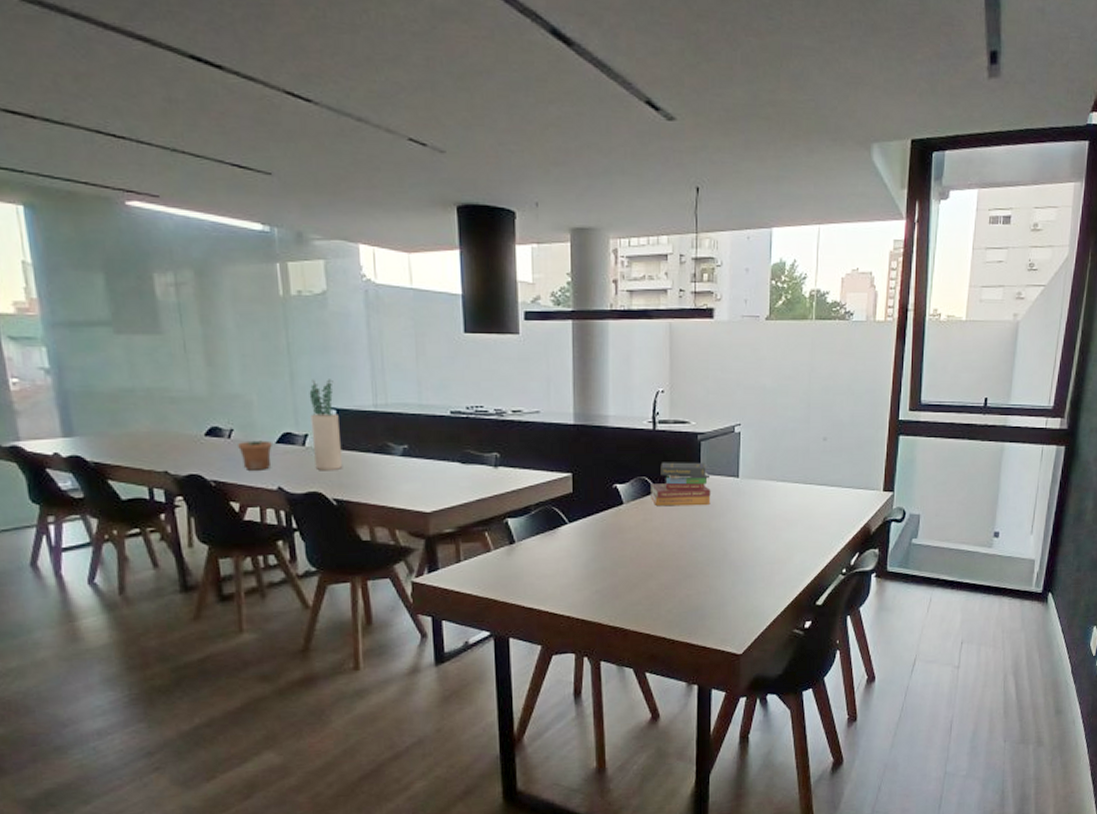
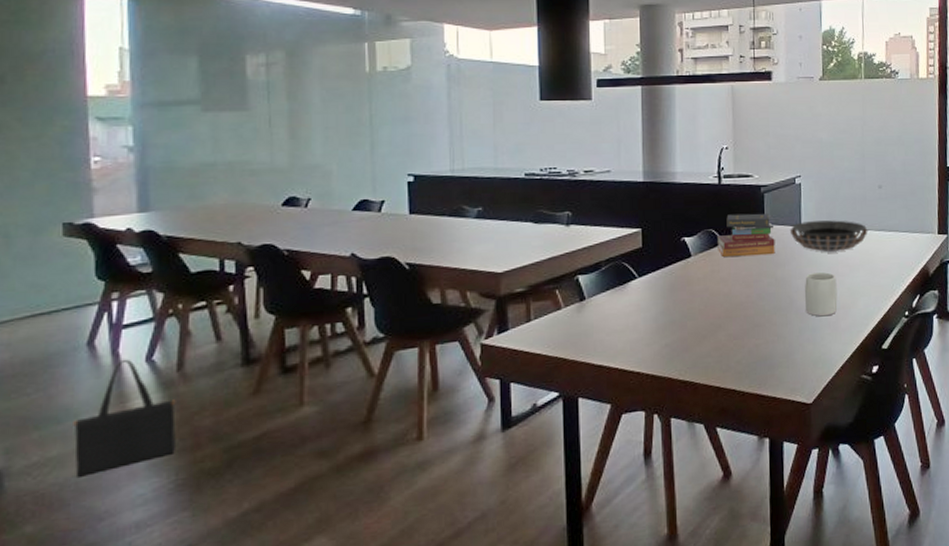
tote bag: none [27,580,126,687] -> present [73,359,176,477]
planter: present [238,440,272,470] -> none [314,208,348,238]
vase: present [309,379,343,471] -> none [388,147,418,236]
decorative bowl: none [726,472,809,506] -> present [789,220,868,253]
mug: none [739,526,773,570] -> present [804,272,838,317]

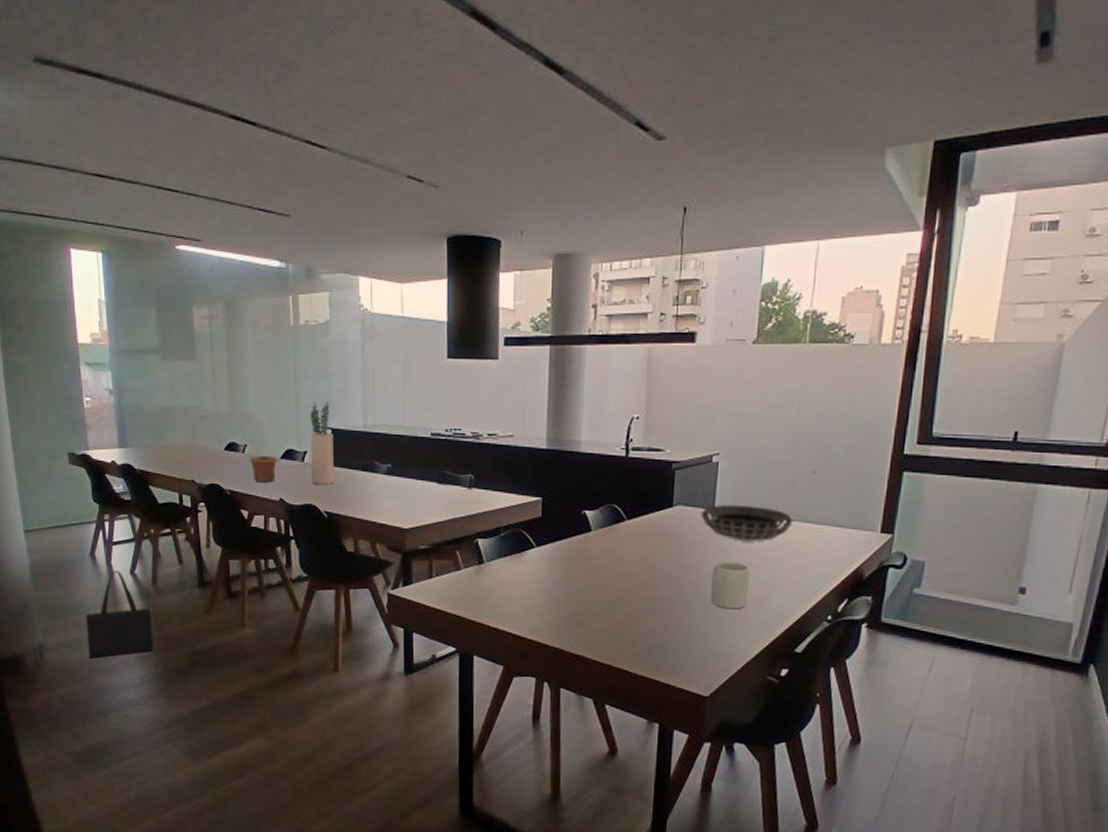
planter: none [314,208,348,238] -> present [250,455,277,483]
vase: none [388,147,418,236] -> present [310,401,335,486]
books: present [717,213,775,257] -> none [620,490,683,536]

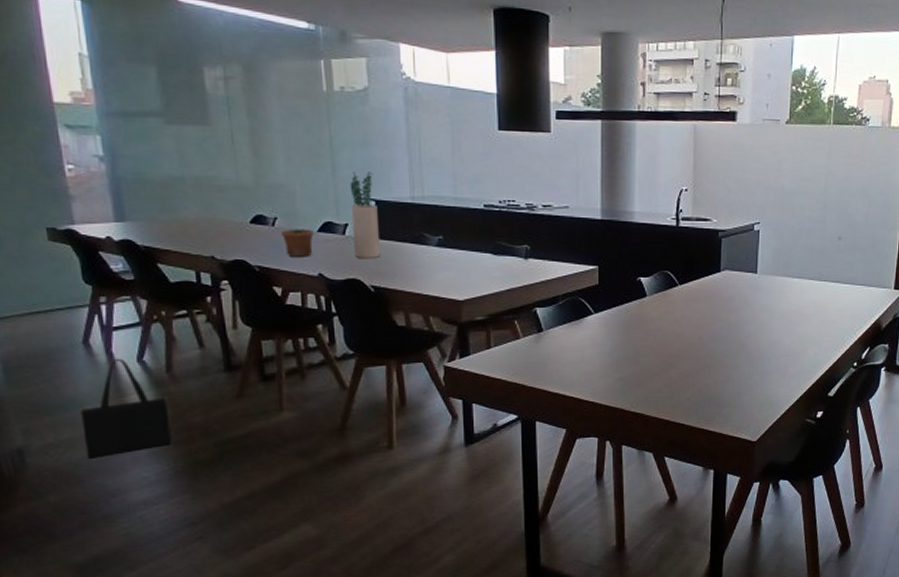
decorative bowl: present [700,505,793,542] -> none [745,269,824,301]
mug: present [710,562,750,610] -> none [755,320,789,362]

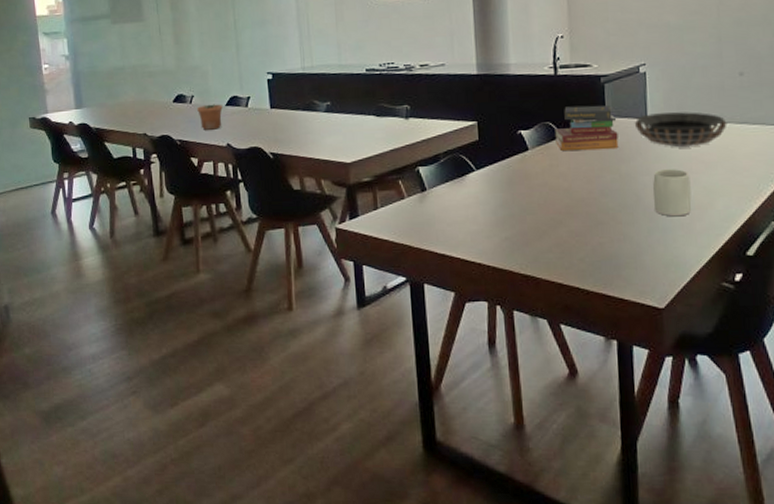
tote bag: present [79,358,172,459] -> none [47,226,114,315]
vase: present [350,171,381,259] -> none [251,48,278,129]
books: none [673,257,730,298] -> present [555,105,619,150]
decorative bowl: none [745,269,824,301] -> present [634,112,727,148]
mug: none [755,320,789,362] -> present [652,169,692,217]

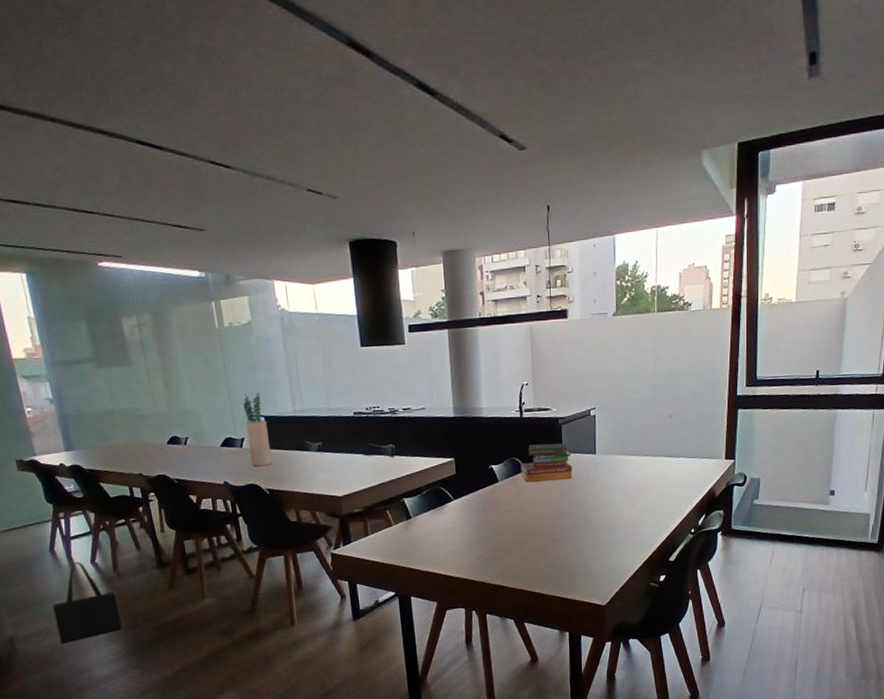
tote bag: none [47,226,114,315] -> present [51,561,122,644]
planter: present [197,104,223,130] -> none [192,445,218,470]
vase: none [251,48,278,129] -> present [243,392,273,467]
decorative bowl: present [634,112,727,148] -> none [585,448,658,478]
mug: present [652,169,692,217] -> none [599,495,629,533]

